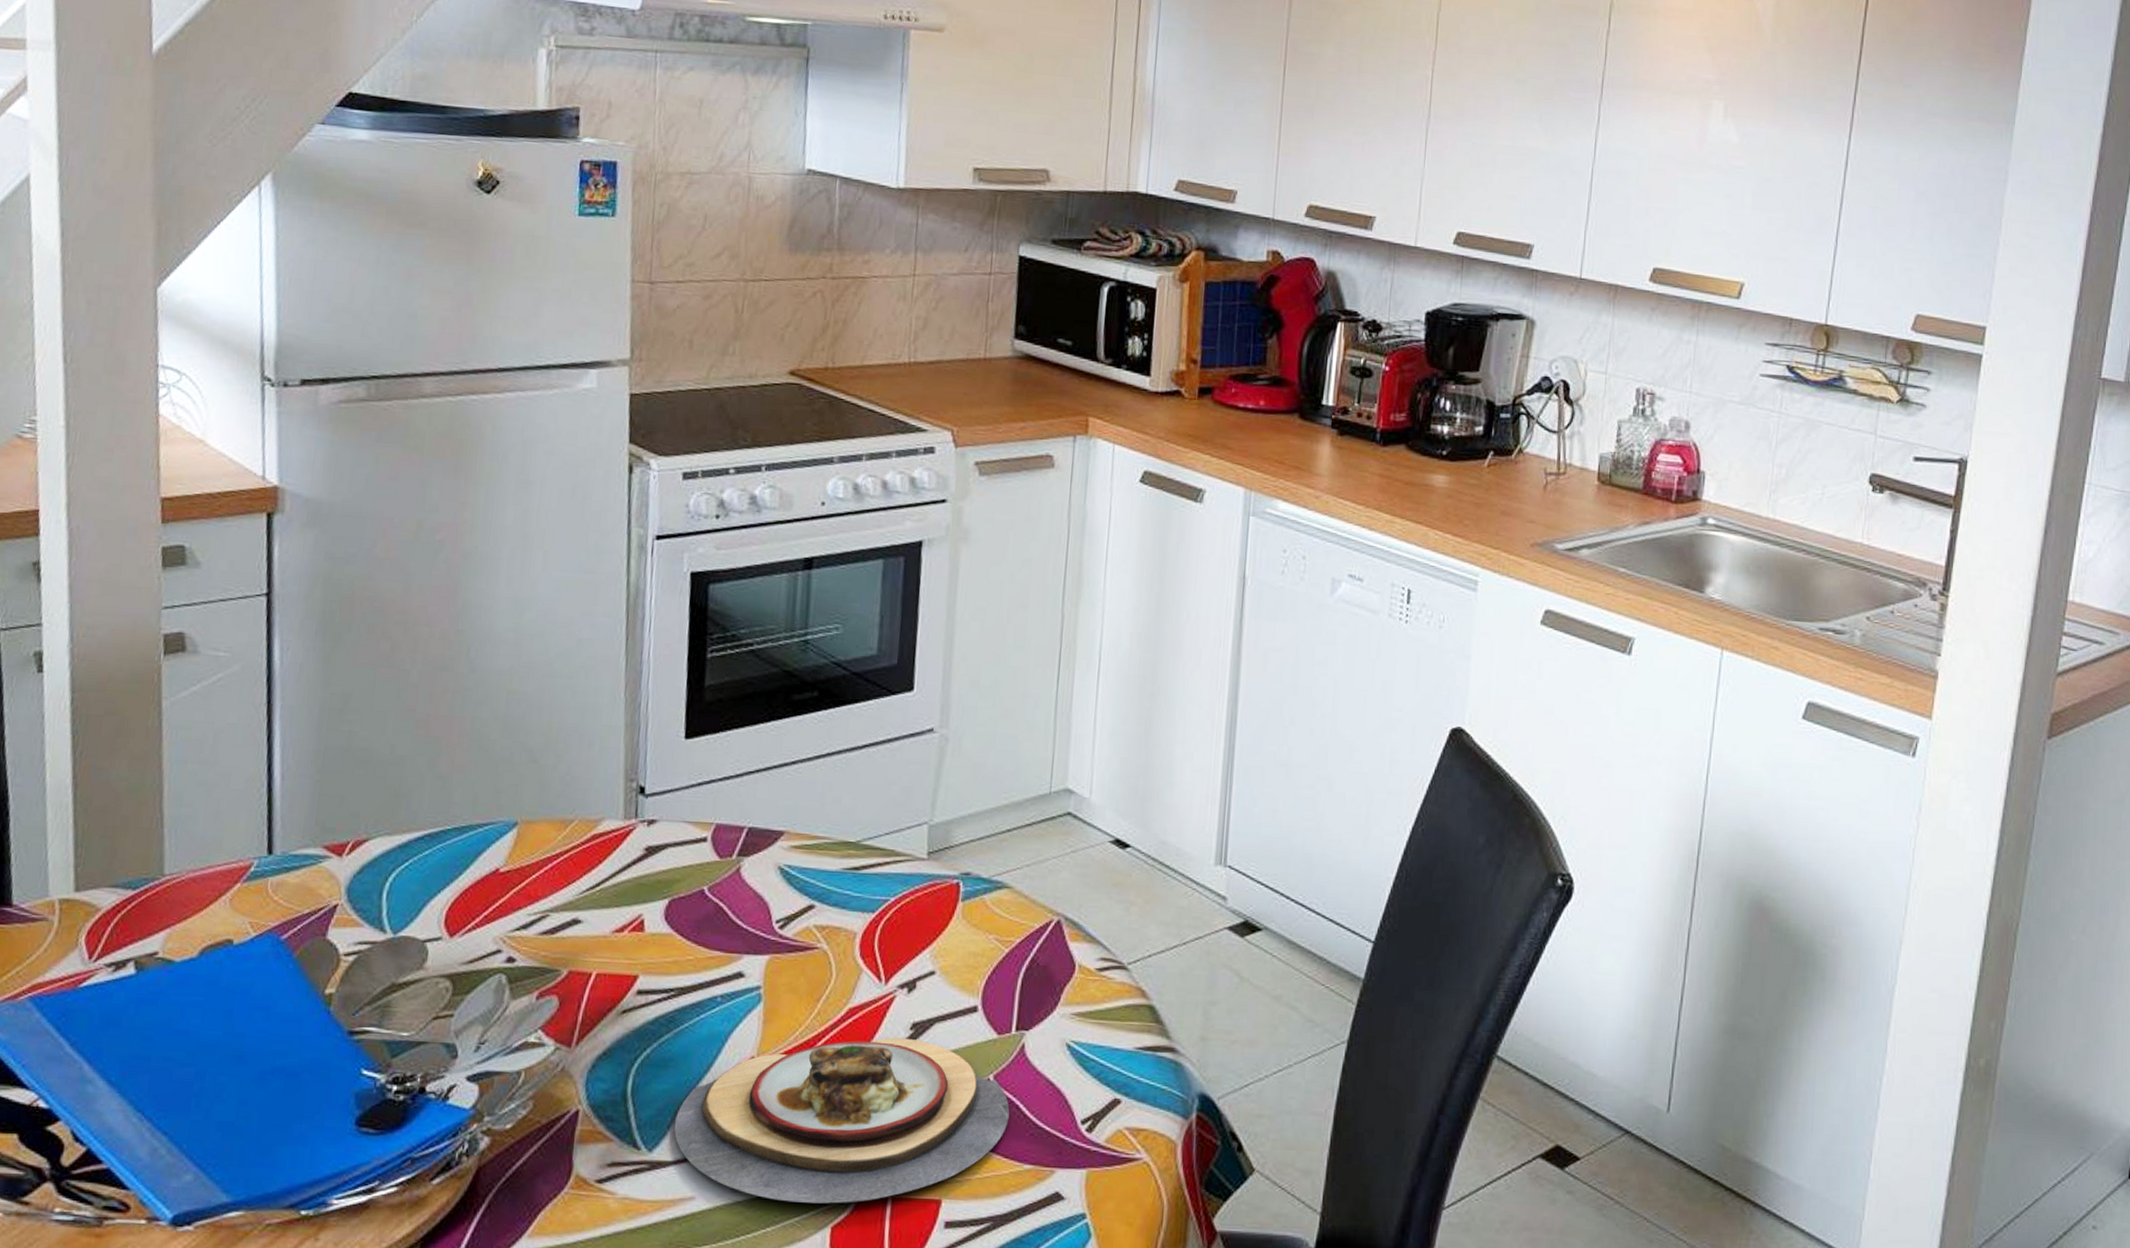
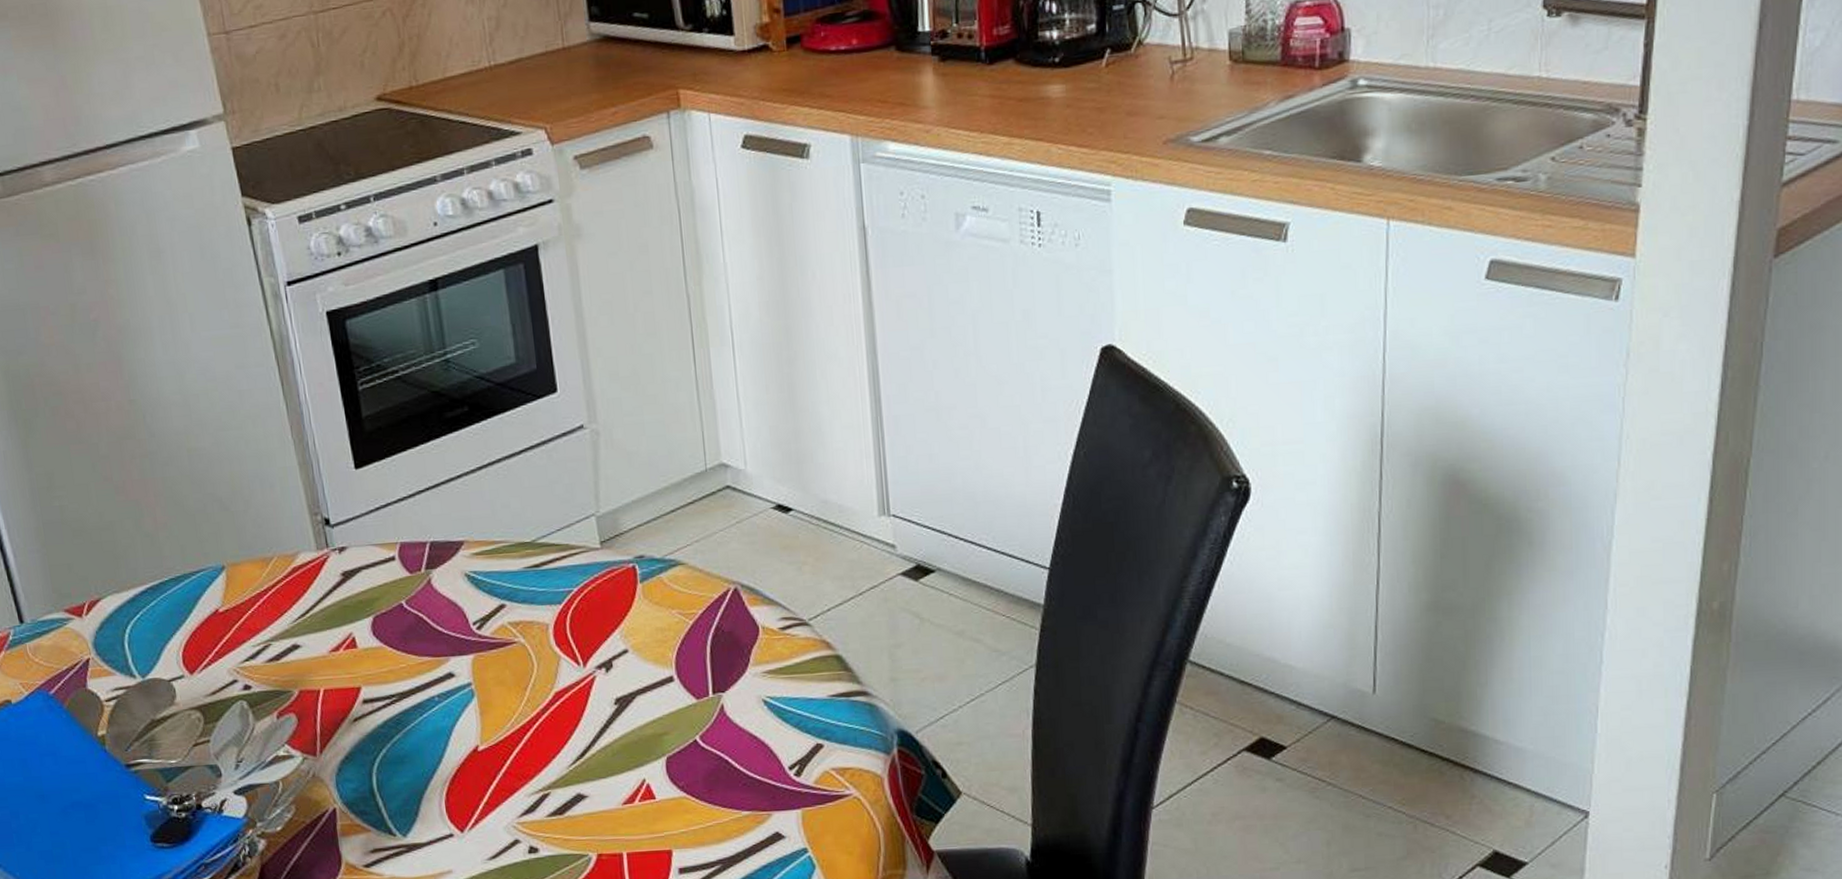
plate: present [674,1037,1010,1204] -> none [420,712,721,866]

